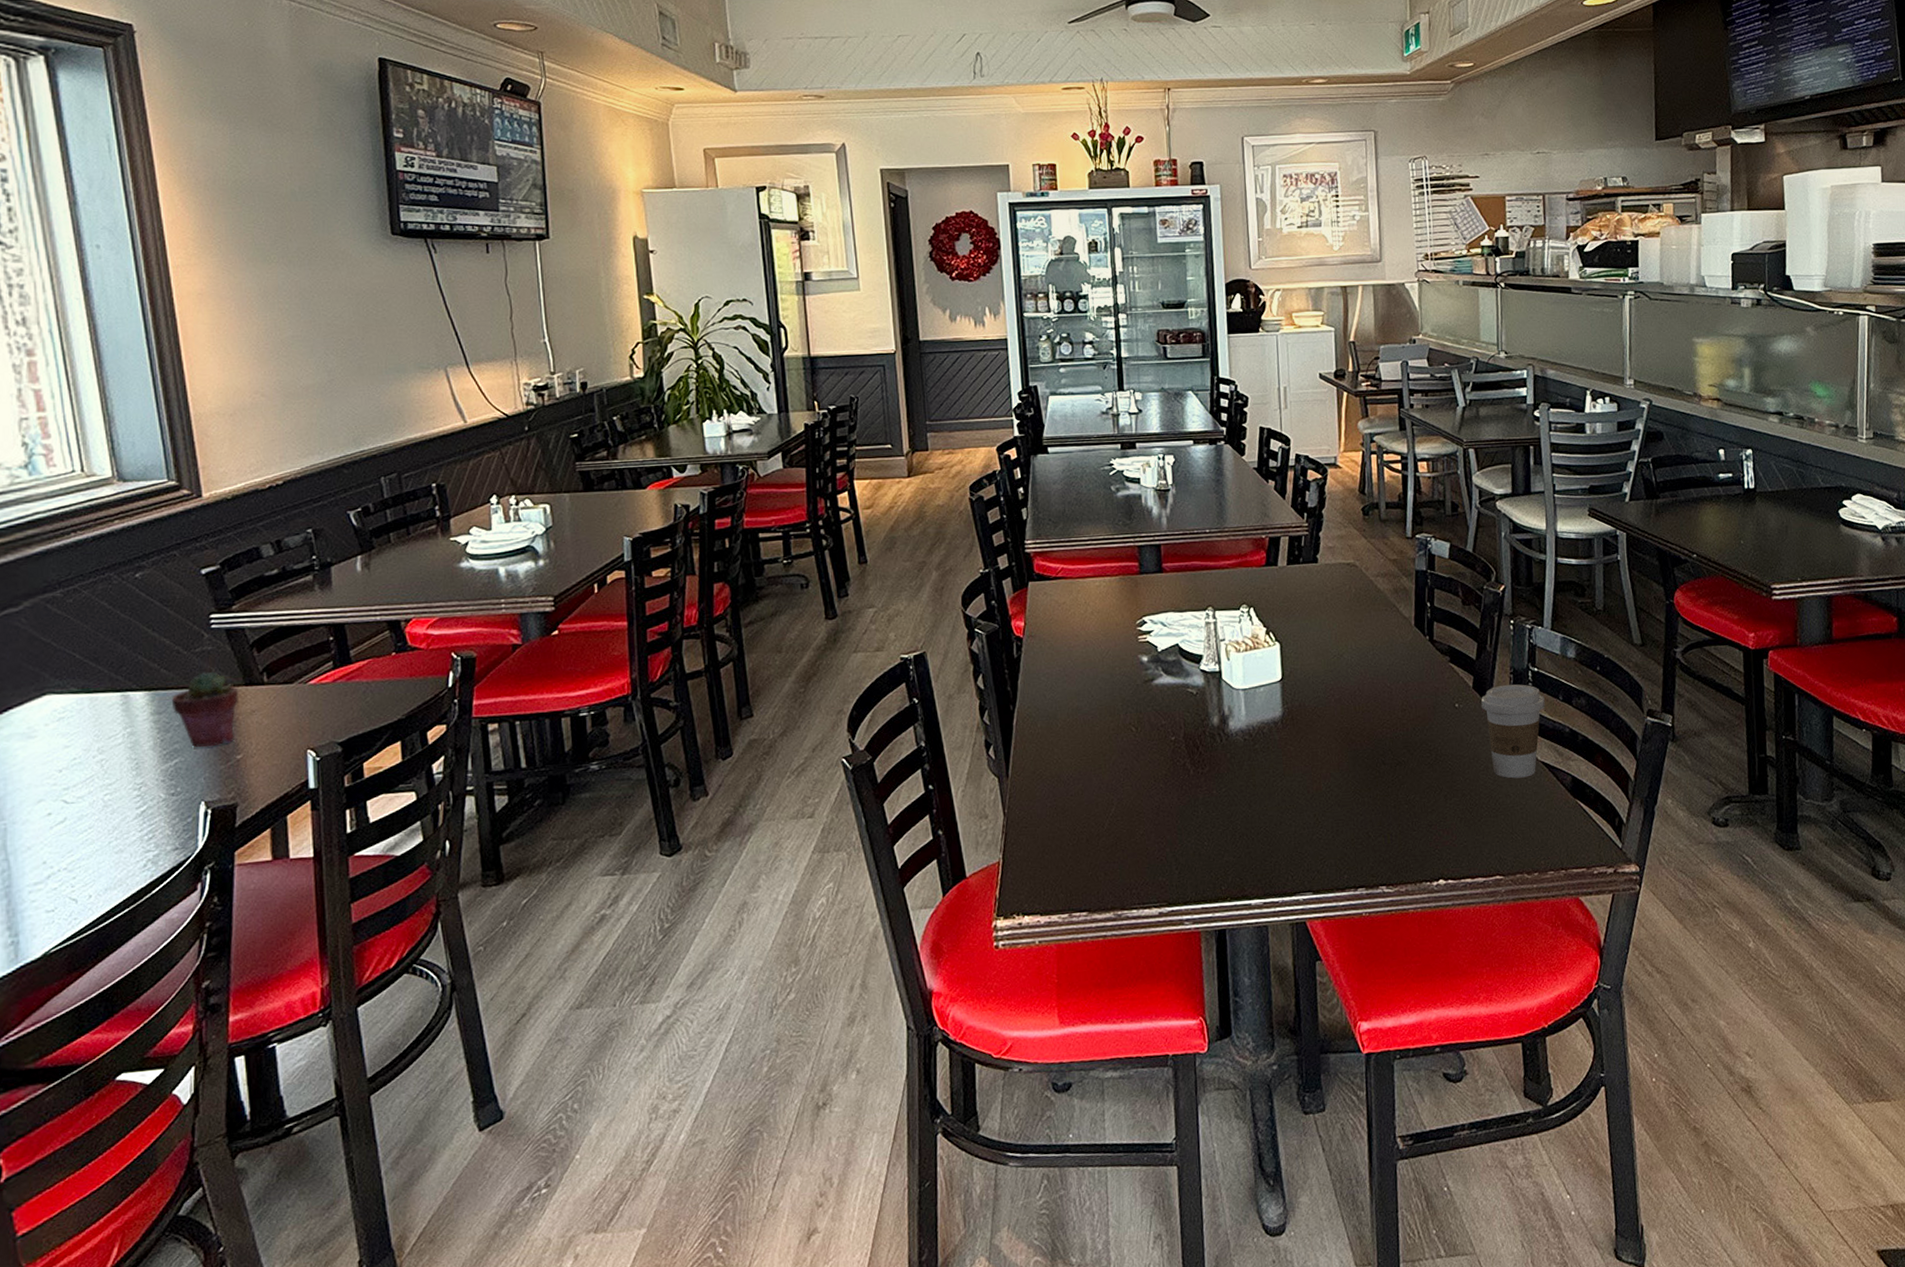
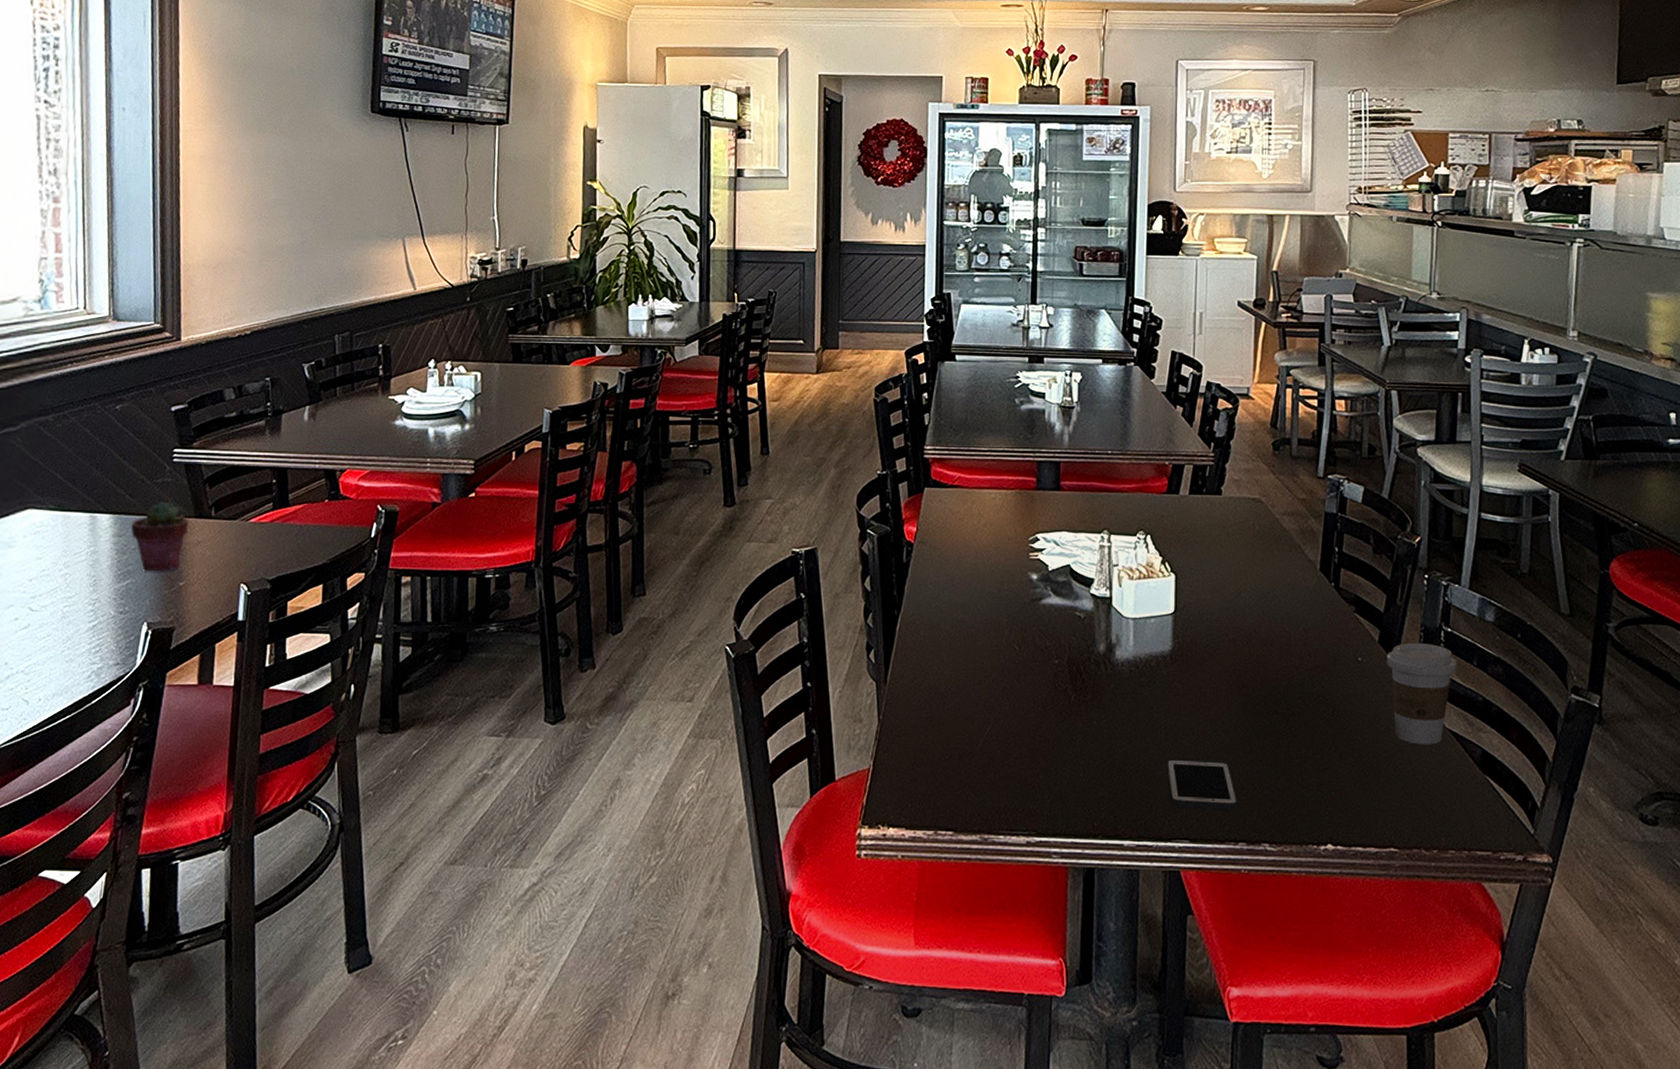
cell phone: none [1285,814,1355,863] -> present [1166,759,1238,812]

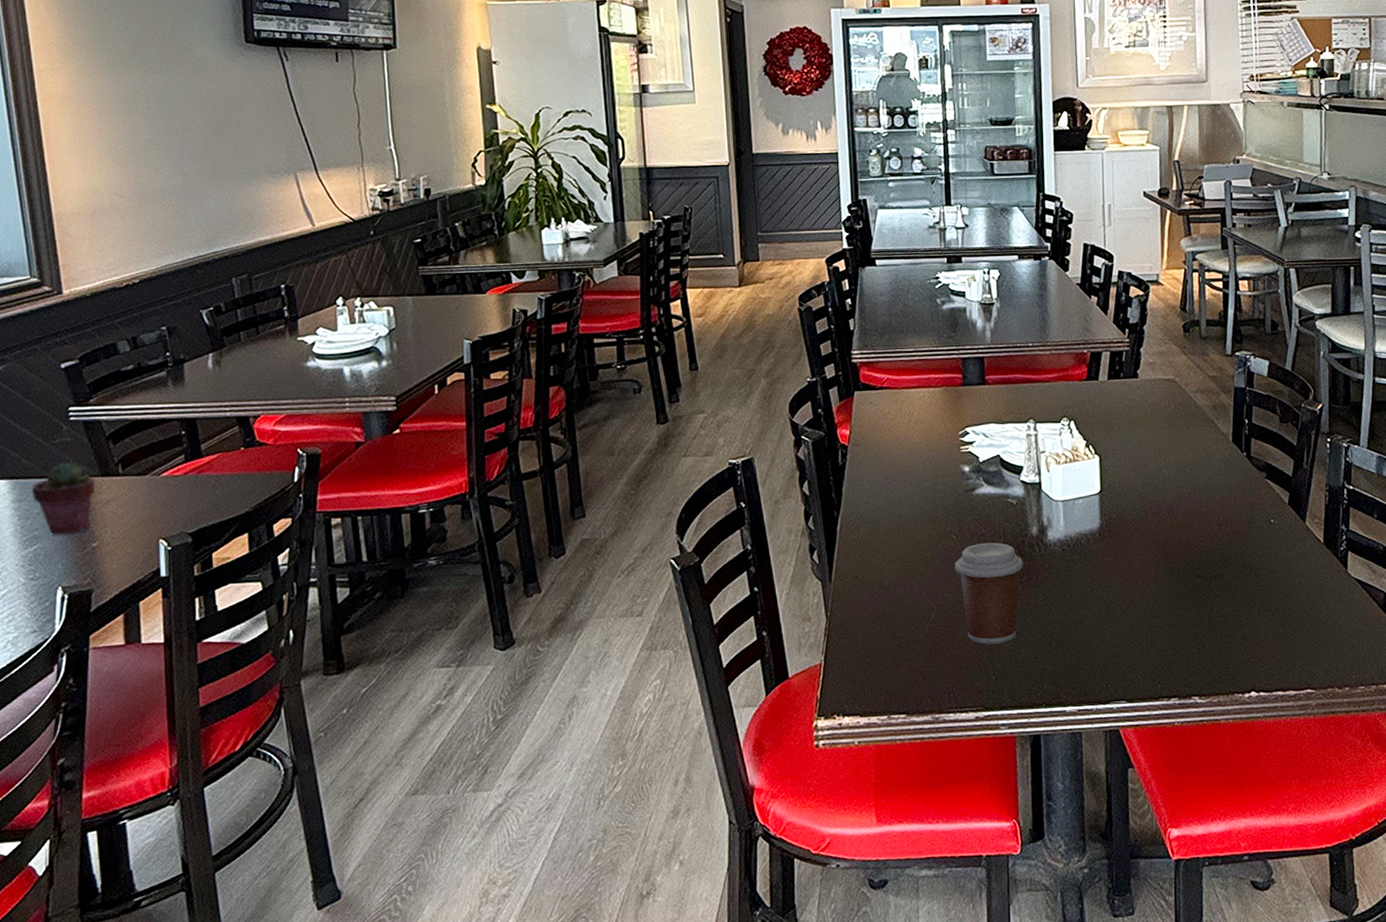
coffee cup: none [1015,657,1088,765] -> present [955,542,1024,645]
cell phone: present [1166,759,1238,812] -> none [1101,625,1169,673]
coffee cup: present [1387,642,1457,745] -> none [1296,501,1360,594]

